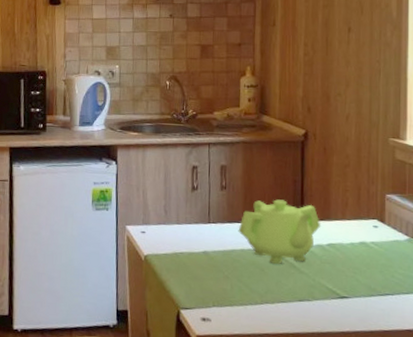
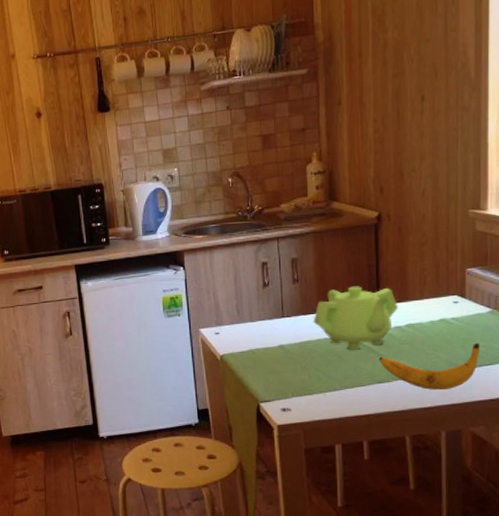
banana: none [300,269,398,316] -> present [379,342,480,391]

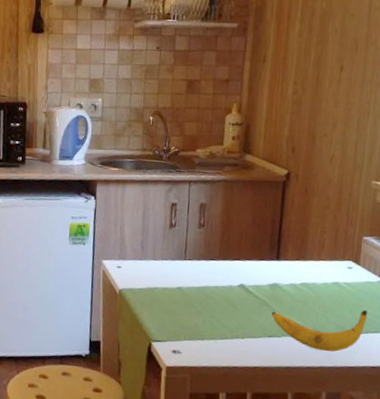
teapot: present [313,286,399,350] -> none [213,238,296,301]

